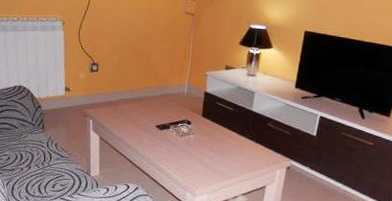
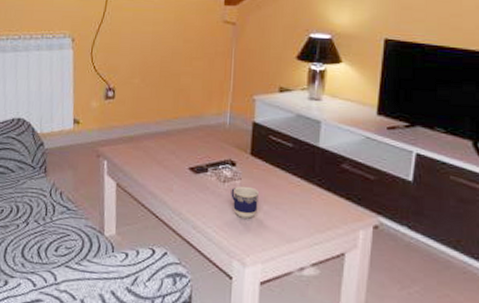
cup: none [186,139,208,163] -> present [231,186,260,219]

